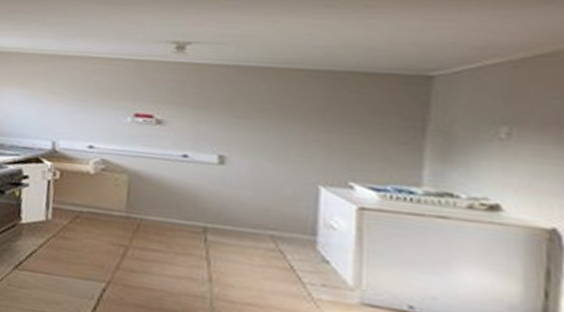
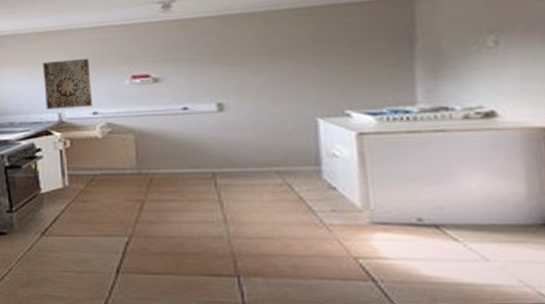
wall art: none [40,86,93,140] -> present [43,58,92,110]

